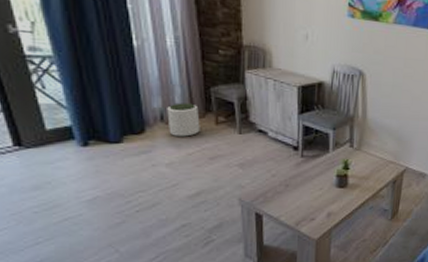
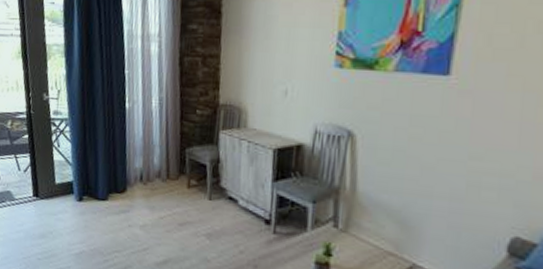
plant pot: present [167,102,200,137] -> none [145,163,174,199]

